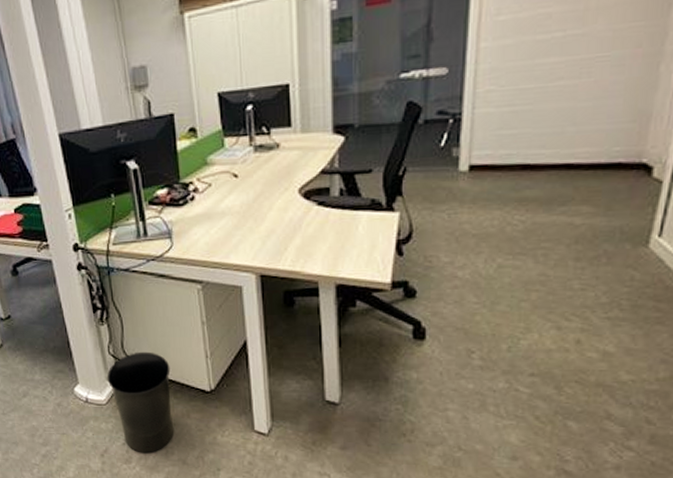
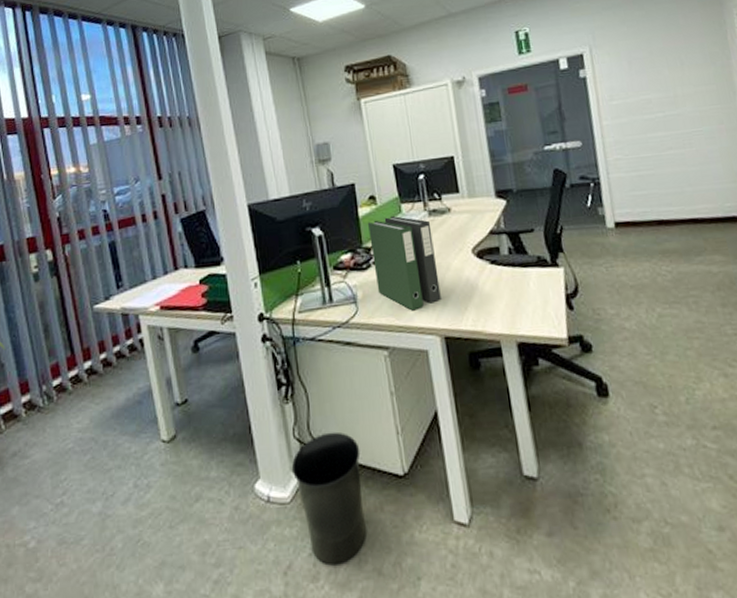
binder: none [187,150,260,249] -> present [368,215,441,311]

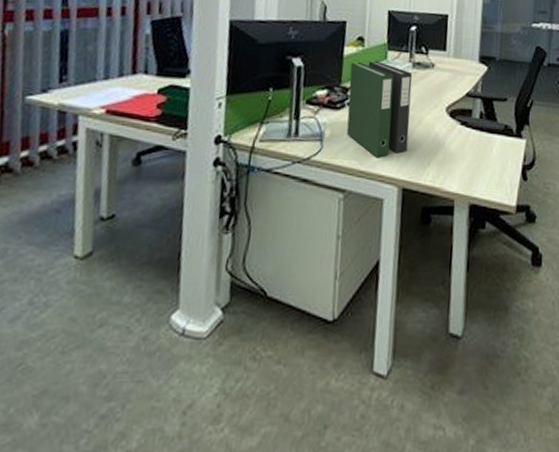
waste bin: present [291,432,367,566] -> none [215,269,294,408]

